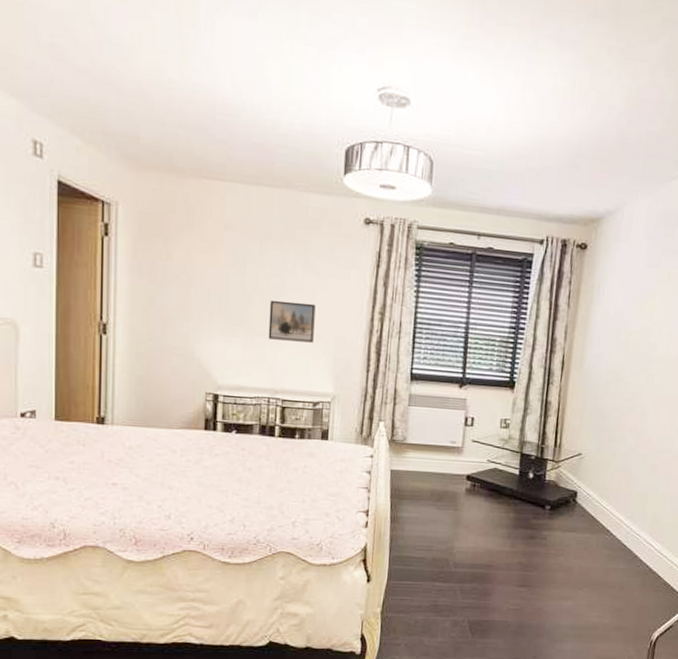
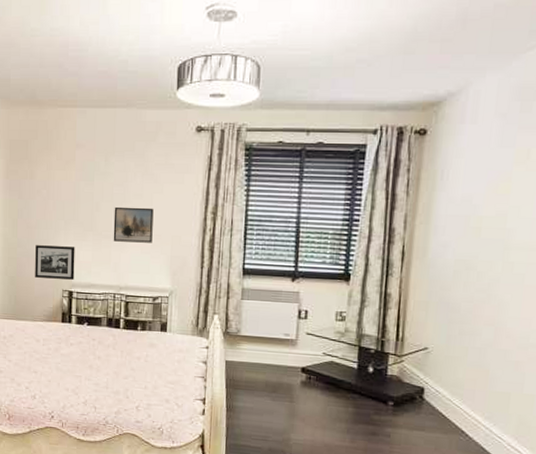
picture frame: none [171,339,222,381] -> present [35,245,75,280]

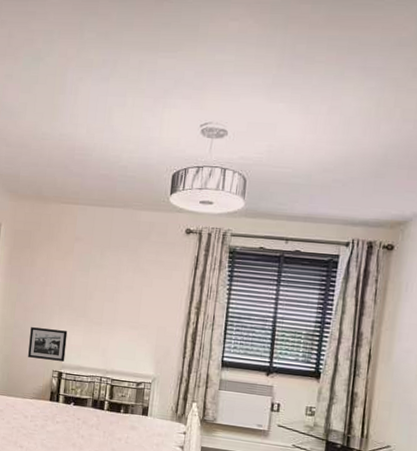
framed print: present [113,206,154,243] -> none [103,296,143,332]

